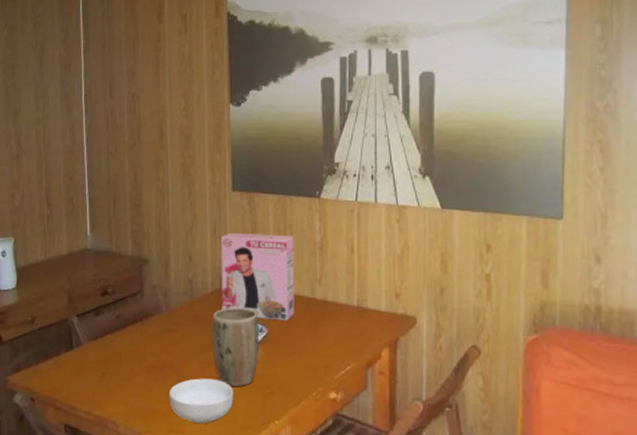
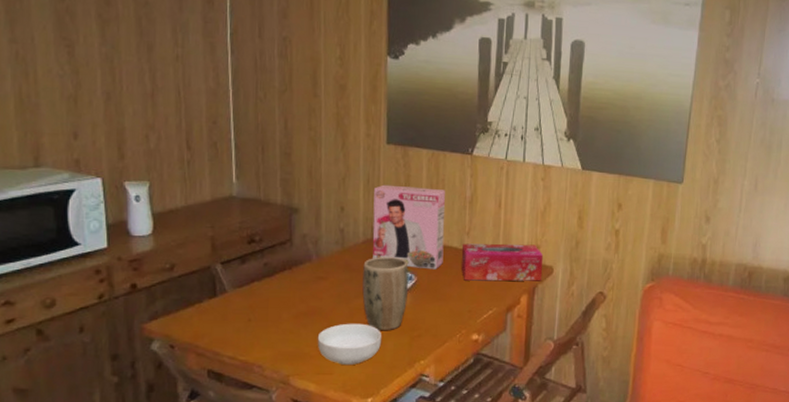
tissue box: none [313,292,405,334] -> present [461,243,544,281]

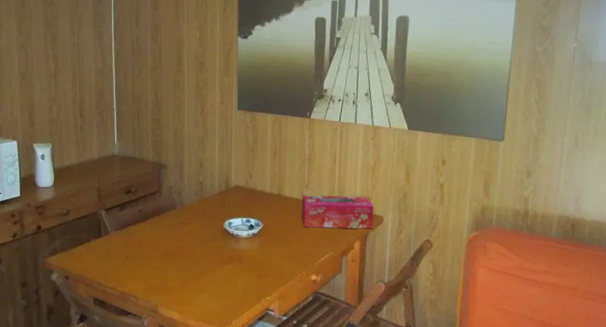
cereal bowl: present [317,323,381,365] -> none [180,262,233,298]
plant pot: present [362,257,409,331] -> none [217,206,256,270]
cereal box: present [372,184,446,270] -> none [226,144,288,218]

